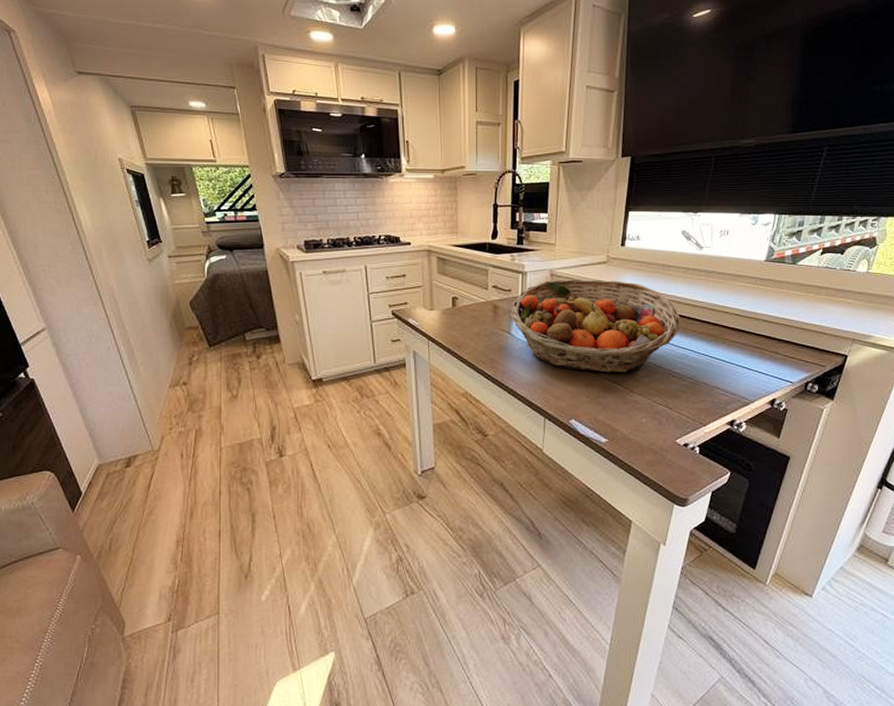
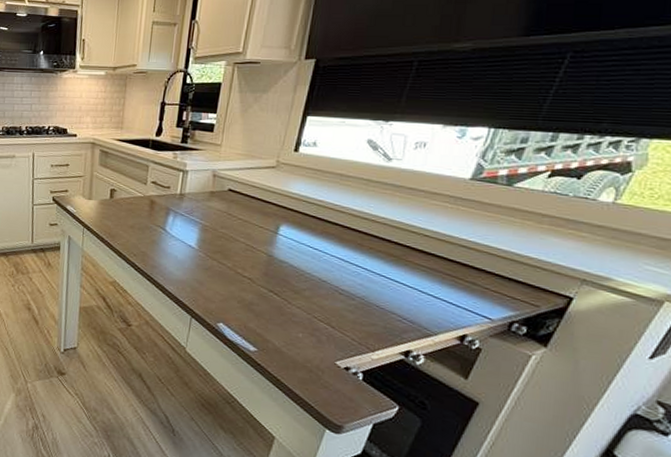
fruit basket: present [511,279,681,373] -> none [167,180,356,283]

